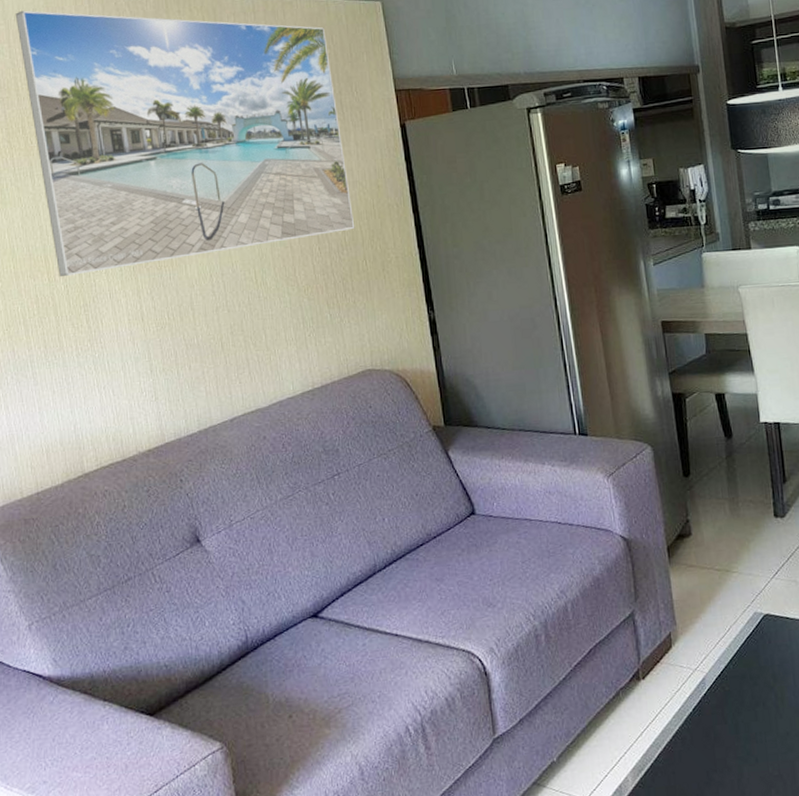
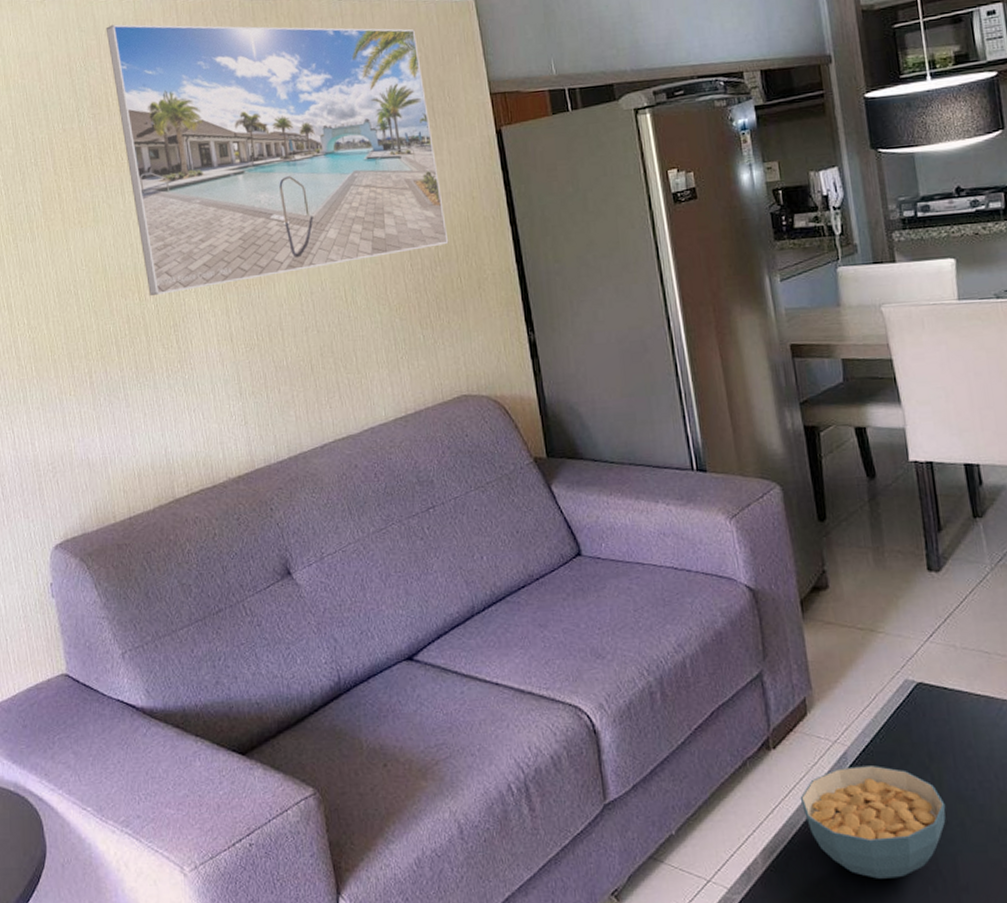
cereal bowl: none [665,688,787,787] -> present [800,766,946,879]

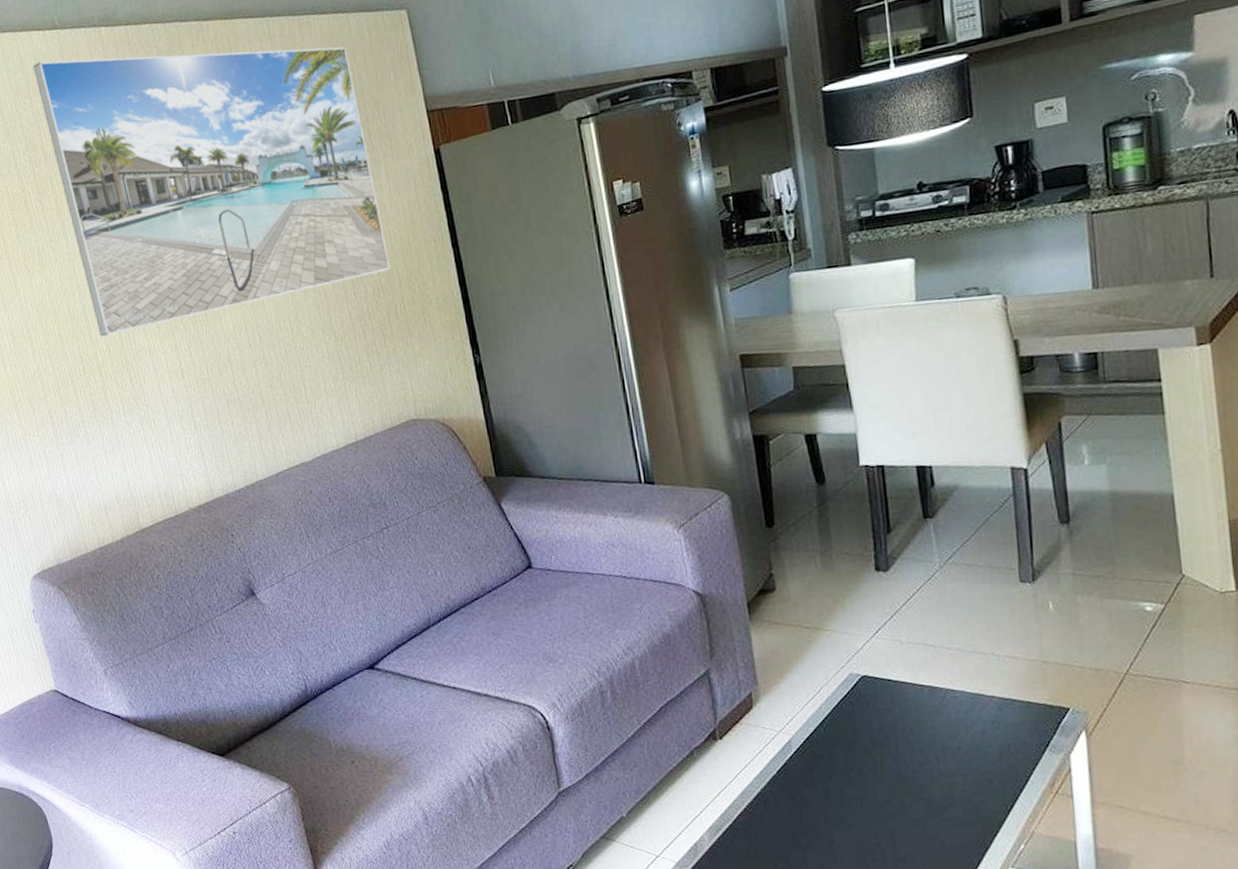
cereal bowl: present [800,766,946,879] -> none [745,752,887,852]

